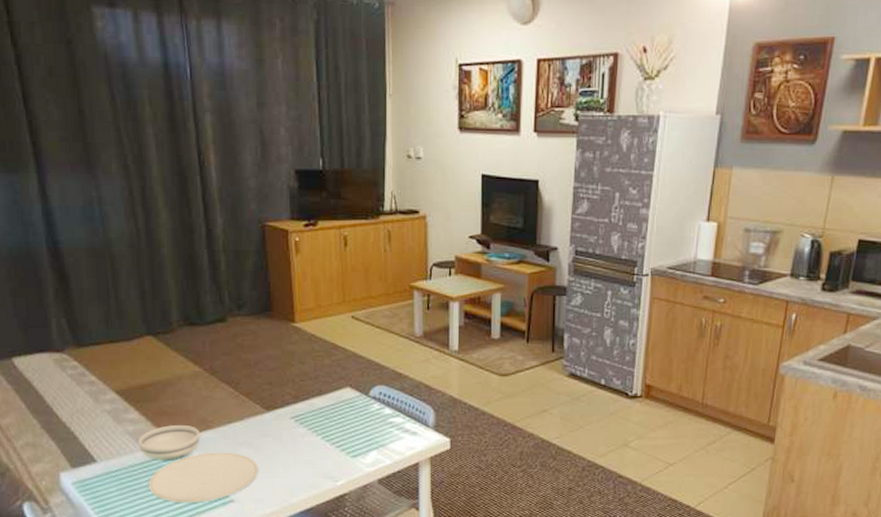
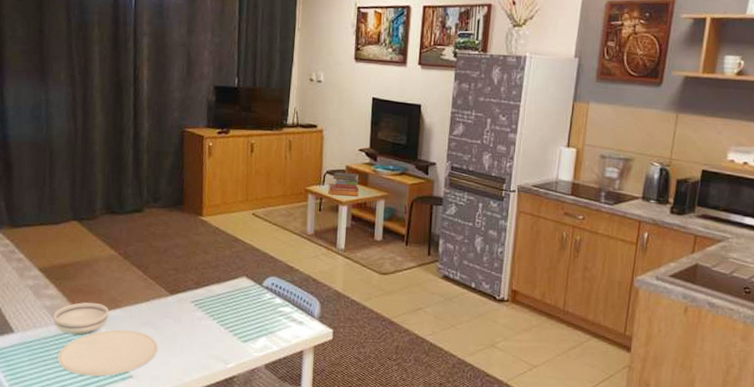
books: none [435,263,471,291] -> present [328,172,359,196]

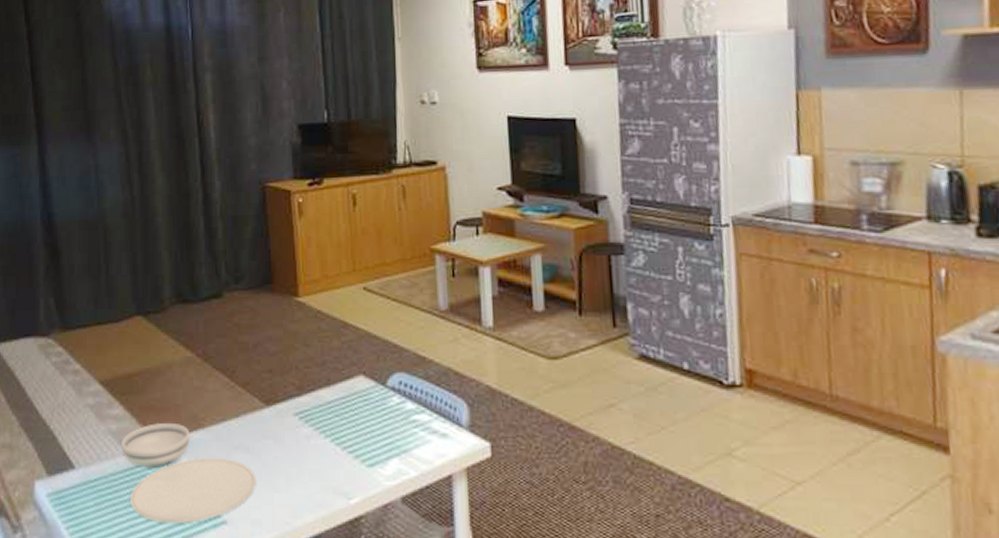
books: present [328,172,359,196] -> none [460,221,504,253]

